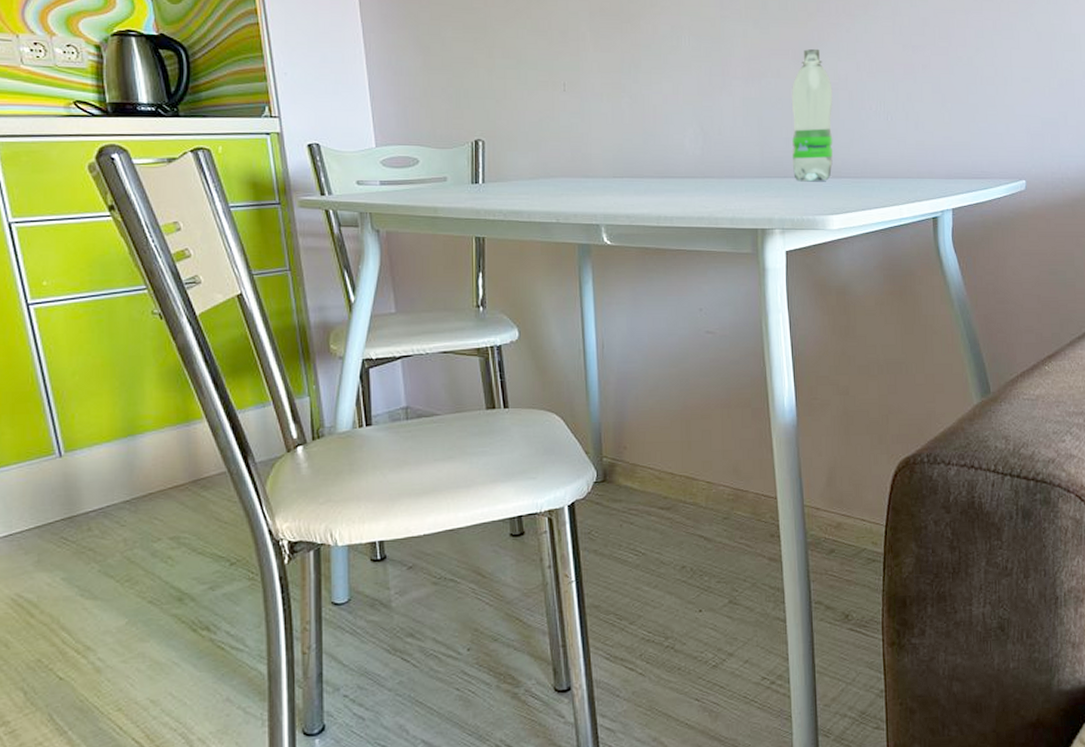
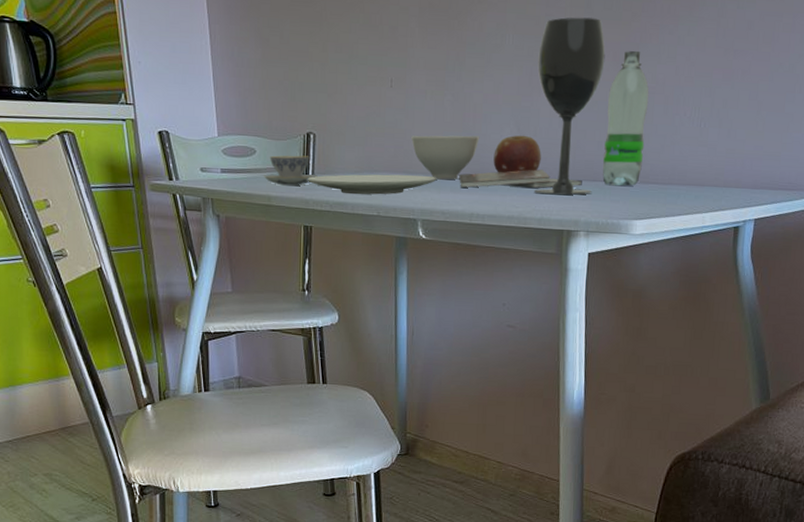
teacup: none [429,163,489,196] -> present [264,155,318,186]
plate: none [477,179,618,202] -> present [307,174,436,195]
bowl: none [589,137,662,183] -> present [411,135,480,180]
booklet: none [643,168,773,190] -> present [459,169,582,188]
fruit: none [678,134,728,174] -> present [493,135,541,173]
wine glass: none [716,18,785,193] -> present [533,17,606,195]

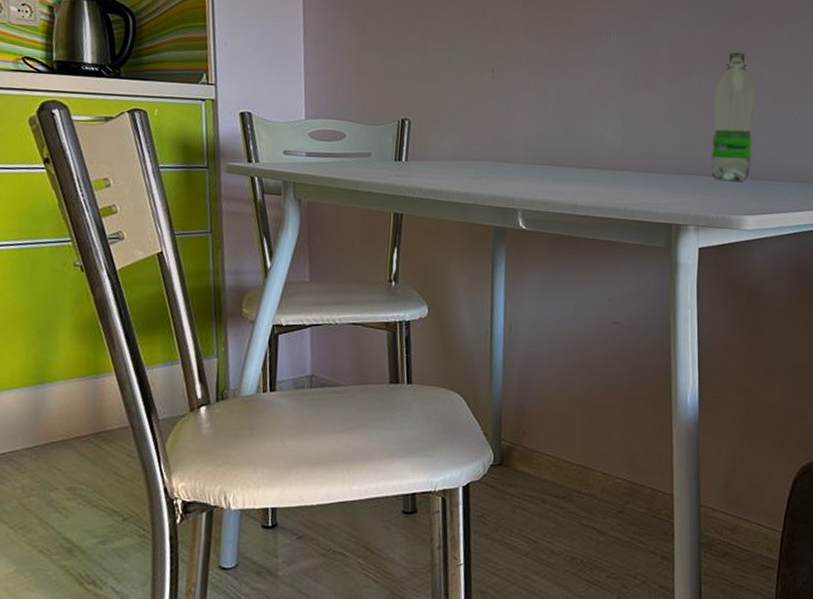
teacup: present [264,155,318,186] -> none [353,140,411,172]
plate: present [307,174,436,195] -> none [399,162,538,183]
bowl: present [411,135,480,180] -> none [512,125,584,171]
booklet: present [459,169,582,188] -> none [562,162,691,181]
fruit: present [493,135,541,173] -> none [598,128,648,165]
wine glass: present [533,17,606,195] -> none [640,19,711,189]

